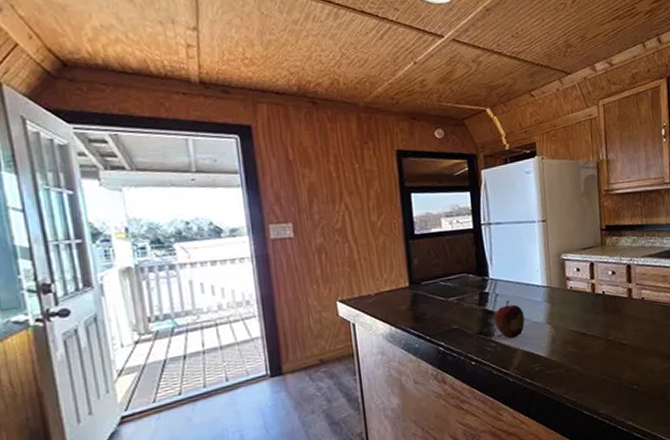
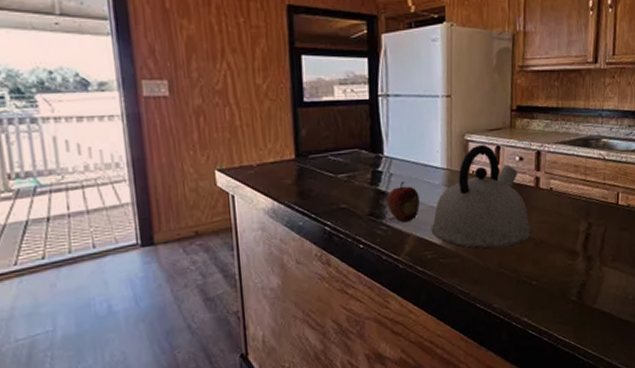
kettle: none [536,262,629,358] -> present [431,144,532,249]

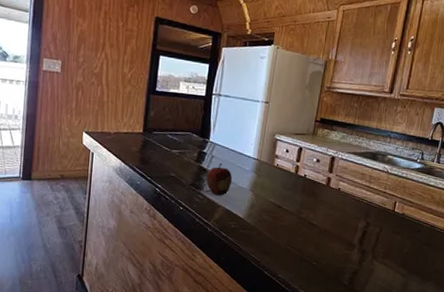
kettle: present [431,144,532,249] -> none [237,144,318,230]

